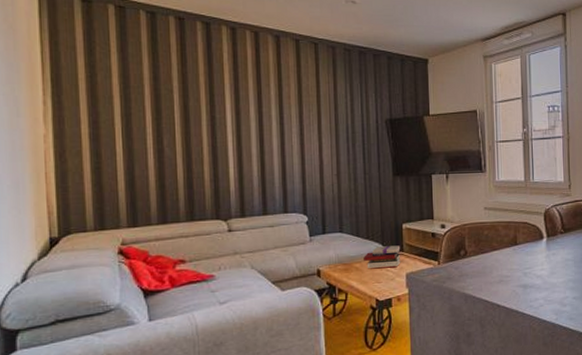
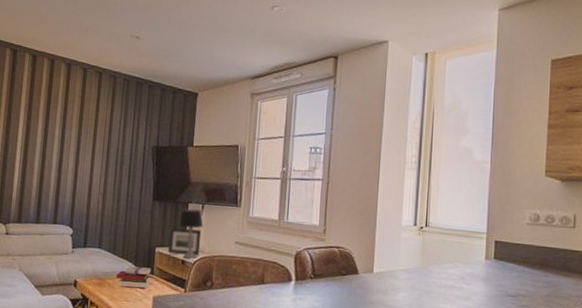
picture frame: none [415,200,450,228] -> present [167,228,202,255]
table lamp: none [424,180,450,231] -> present [179,209,204,259]

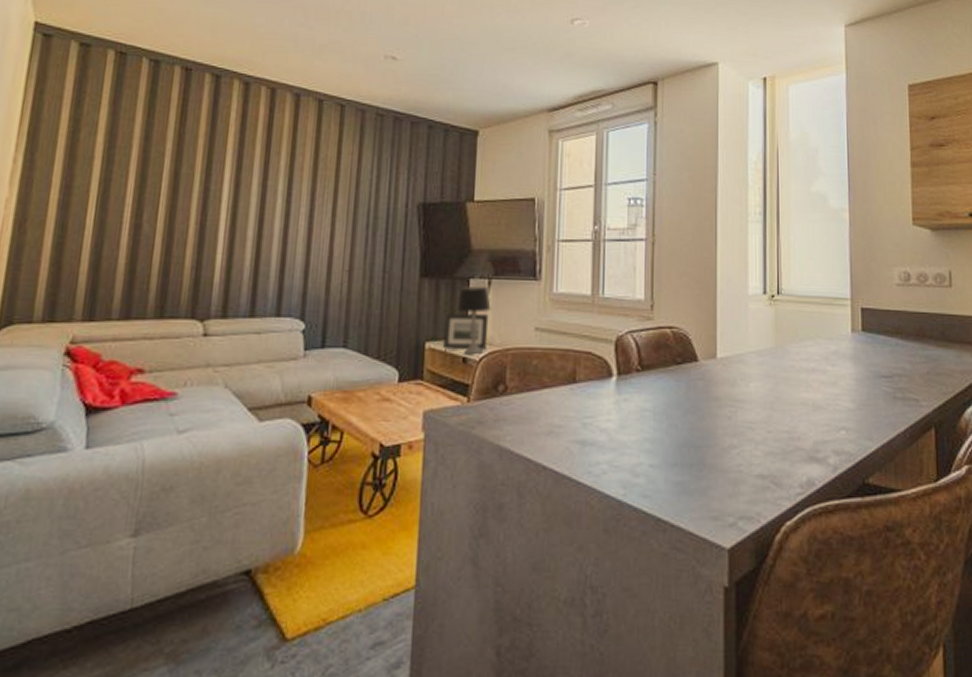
books: present [116,266,151,289] -> none [370,371,420,402]

